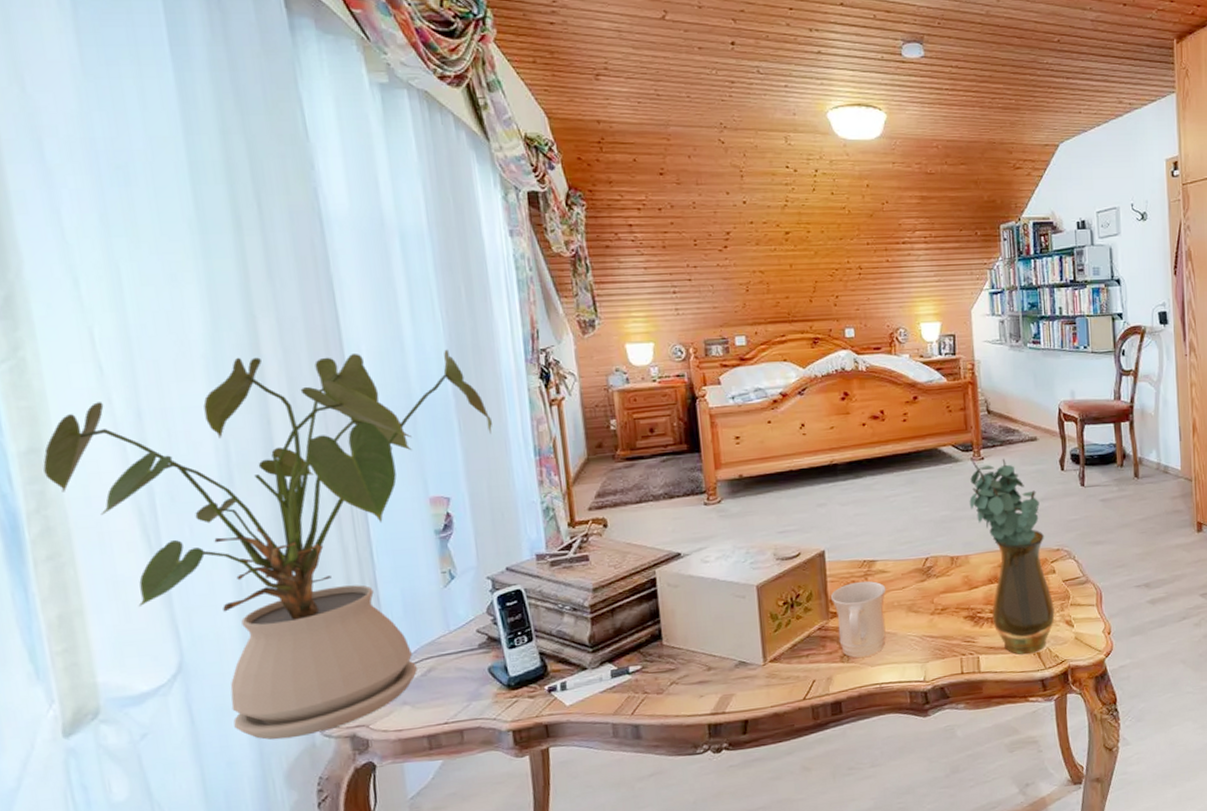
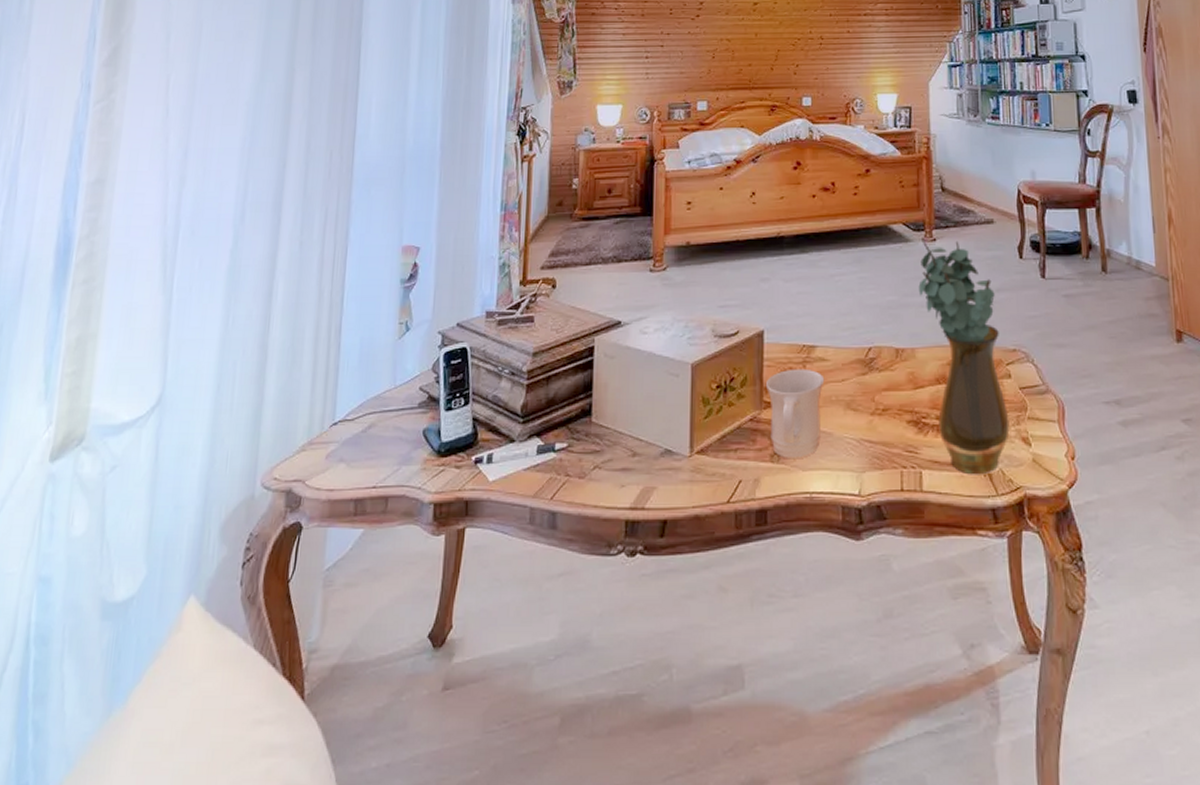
house plant: present [43,349,492,741] -> none [102,104,469,487]

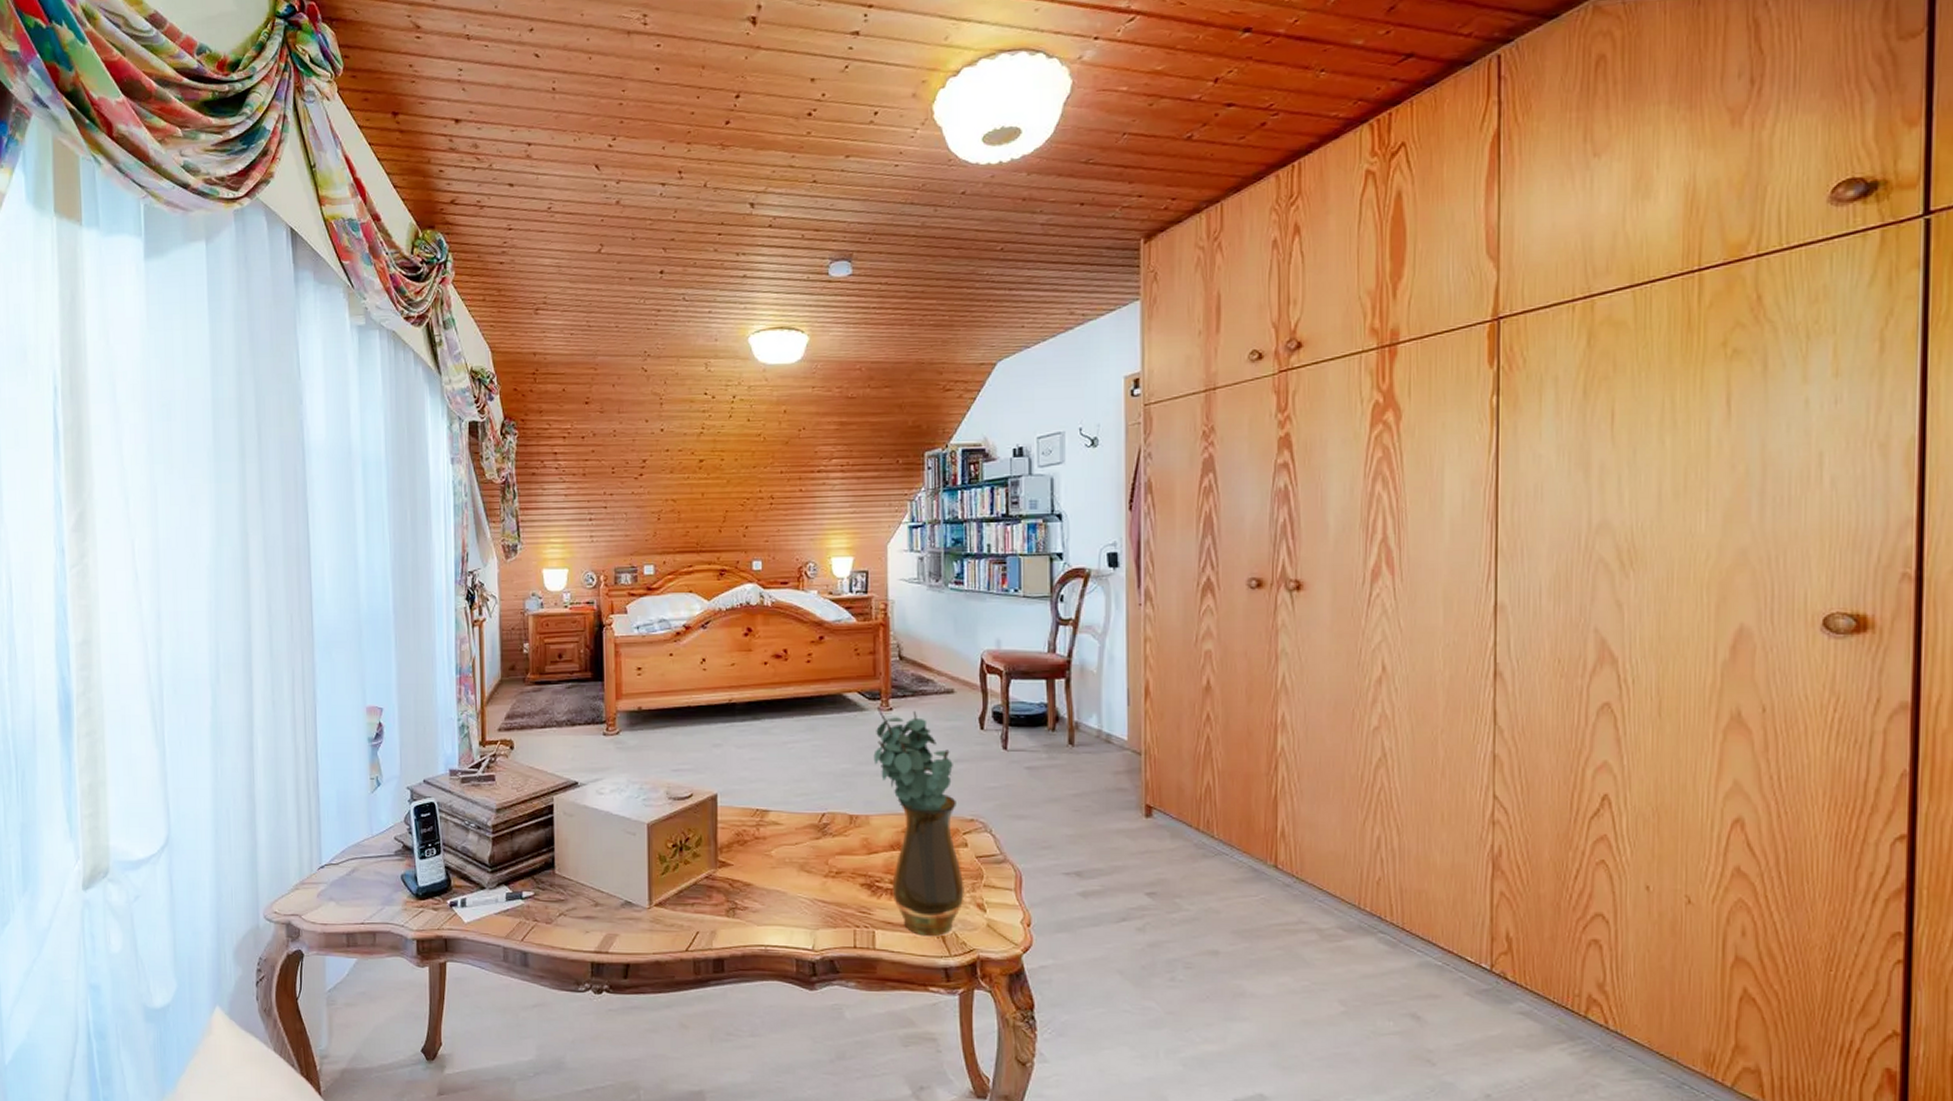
mug: present [765,368,825,460] -> none [719,831,778,915]

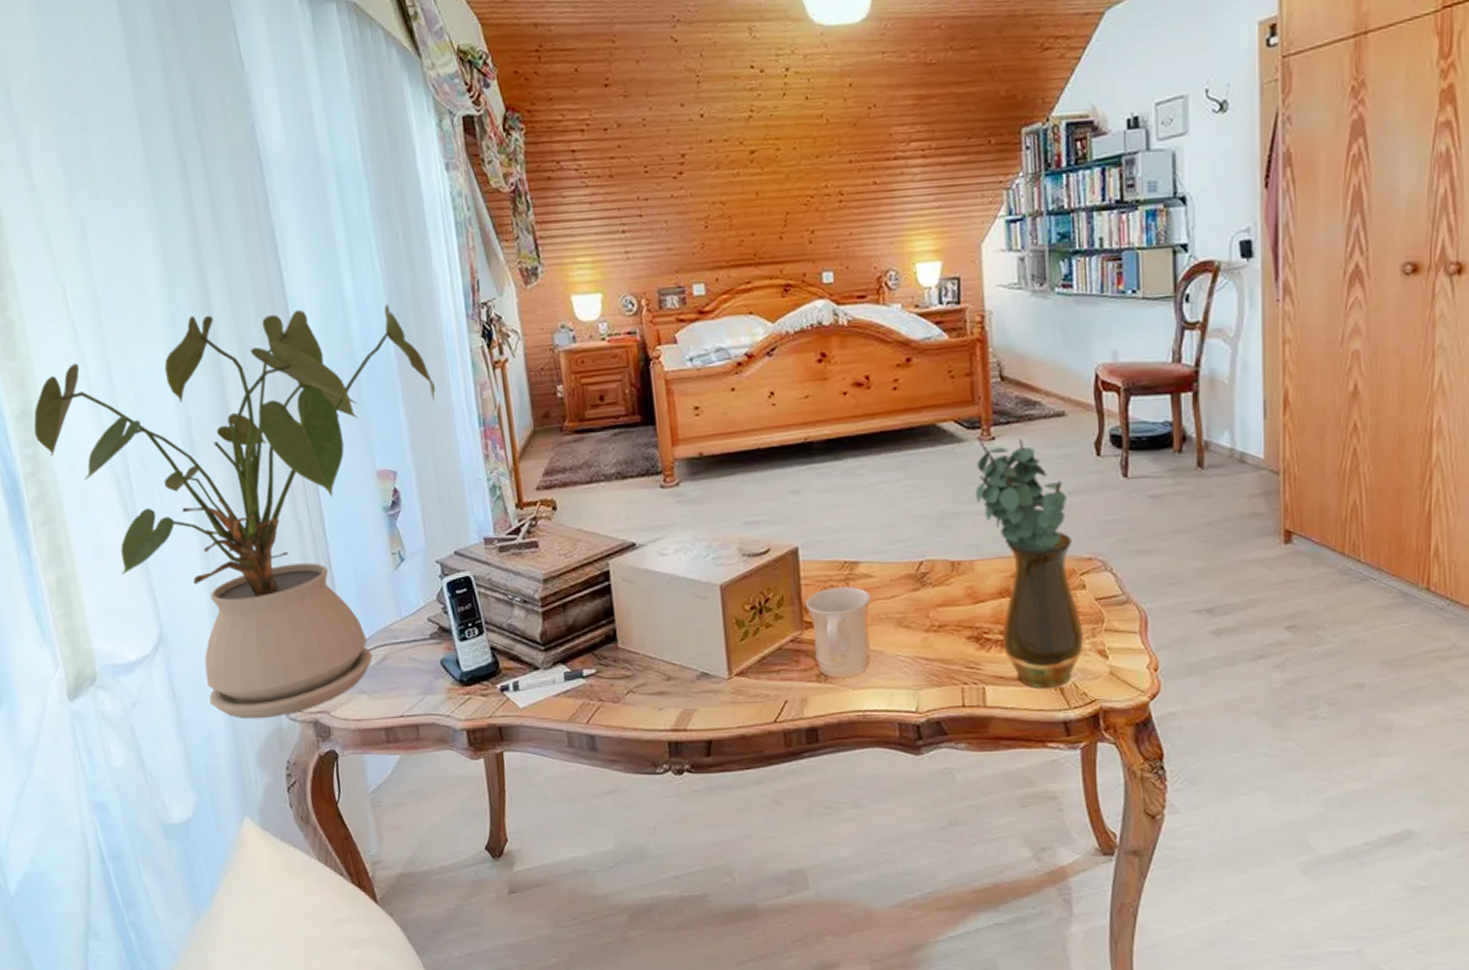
house plant: none [91,569,422,918] -> present [34,304,435,720]
mug: none [719,831,778,915] -> present [804,586,872,679]

